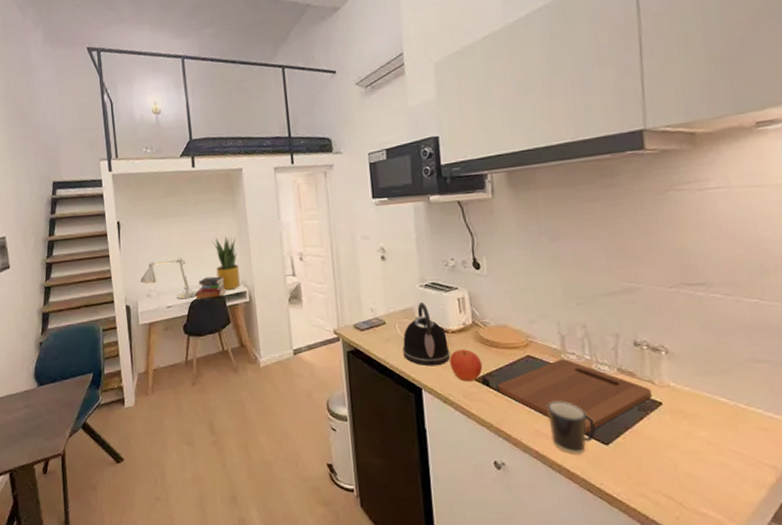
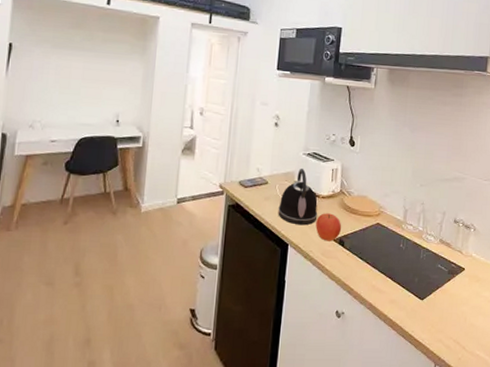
desk lamp: present [139,258,197,300] -> none [23,91,88,136]
books: present [195,276,226,300] -> none [85,117,119,140]
planter: present [212,236,241,290] -> none [112,79,141,133]
cutting board: present [497,359,653,433] -> none [350,228,460,290]
mug: present [547,401,596,454] -> none [383,263,417,307]

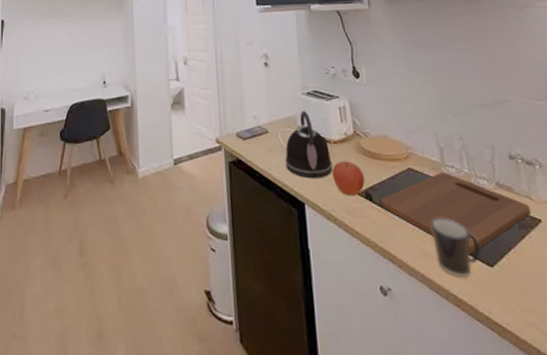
cutting board: none [350,228,460,290] -> present [380,172,531,254]
mug: none [383,263,417,307] -> present [430,218,480,277]

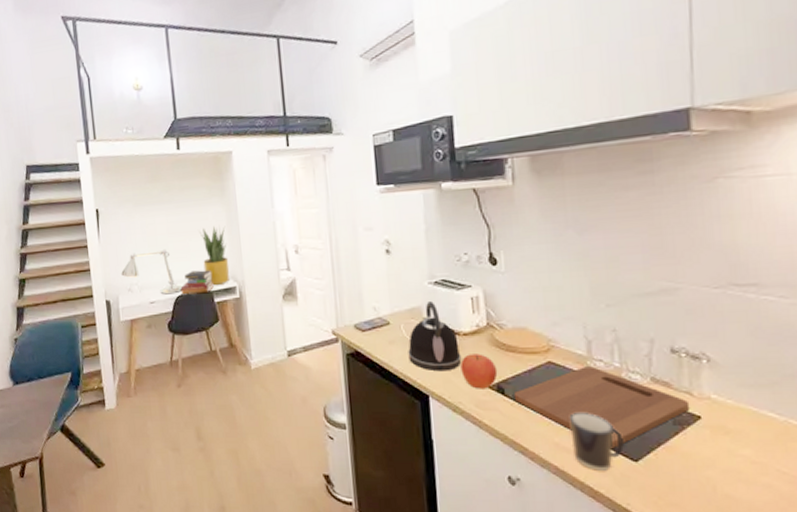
desk lamp: none [18,59,78,103] -> present [120,249,183,295]
books: none [75,79,107,103] -> present [180,270,214,295]
planter: none [97,38,123,94] -> present [199,226,230,285]

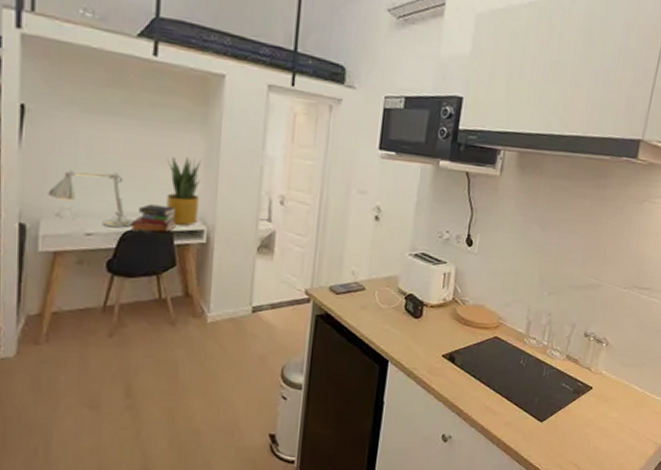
kettle: present [408,301,462,372] -> none [376,272,425,339]
fruit: present [460,354,498,389] -> none [421,325,453,357]
cutting board: present [513,366,690,448] -> none [461,343,588,411]
mug: present [569,413,624,471] -> none [497,381,537,429]

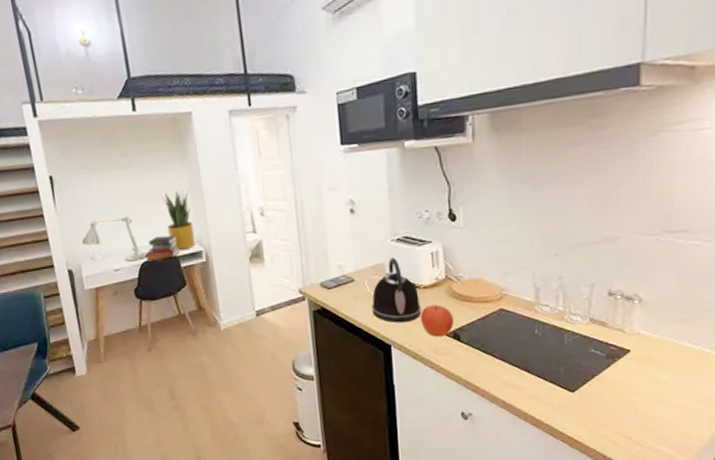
kettle: none [376,272,425,339] -> present [371,258,422,323]
fruit: none [421,325,453,357] -> present [420,304,455,337]

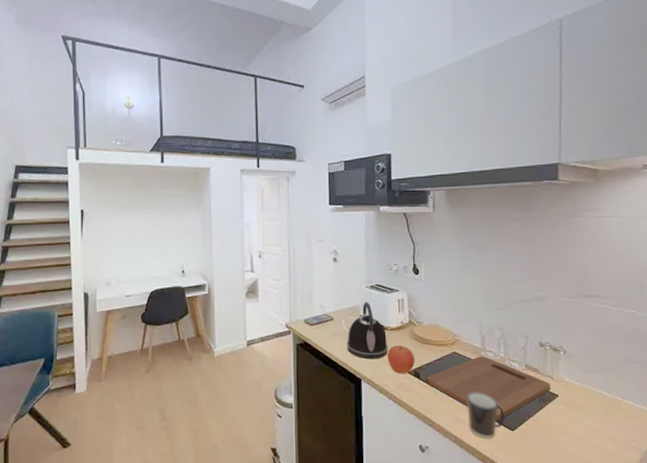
desk lamp: present [81,216,148,262] -> none [100,249,158,289]
books: present [145,235,179,261] -> none [155,269,186,290]
planter: present [161,190,195,250] -> none [176,231,201,282]
cutting board: none [468,311,622,382] -> present [426,356,551,421]
mug: none [517,353,563,402] -> present [466,393,505,439]

